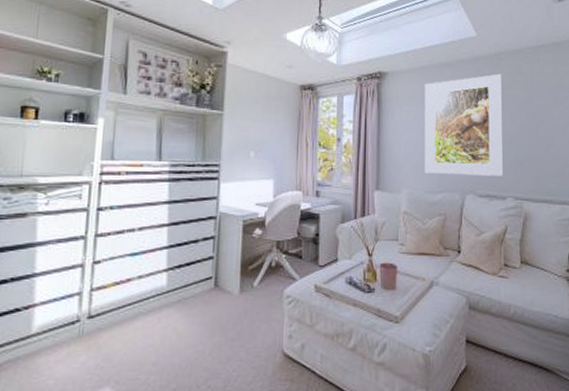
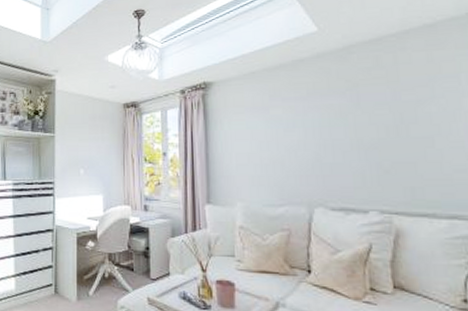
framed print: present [424,73,504,176] -> none [256,69,362,187]

